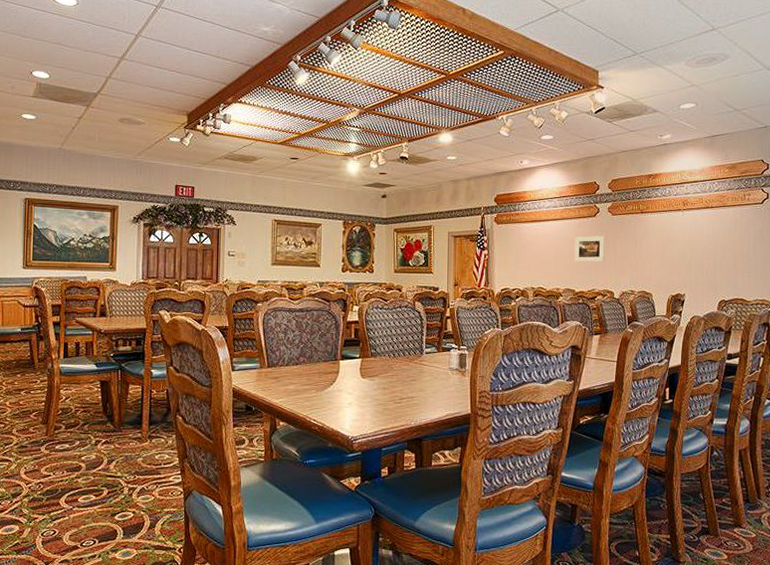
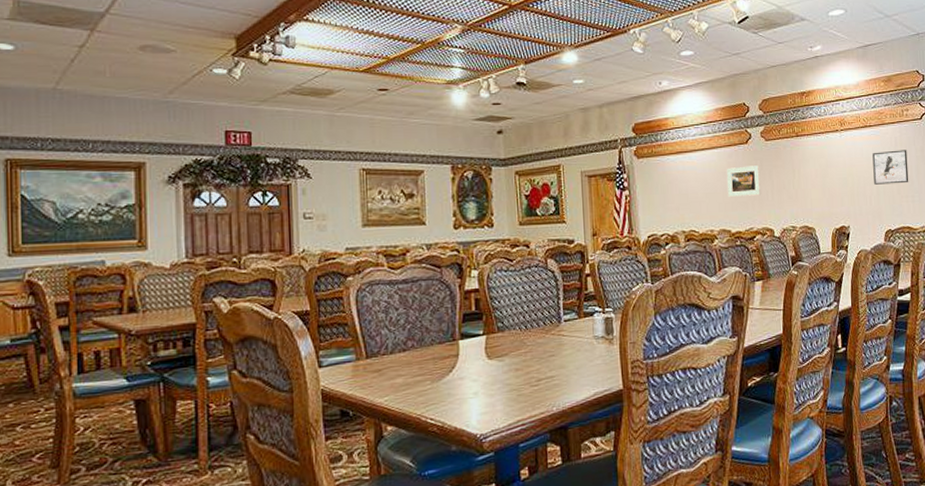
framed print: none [711,230,746,260] -> present [872,150,909,185]

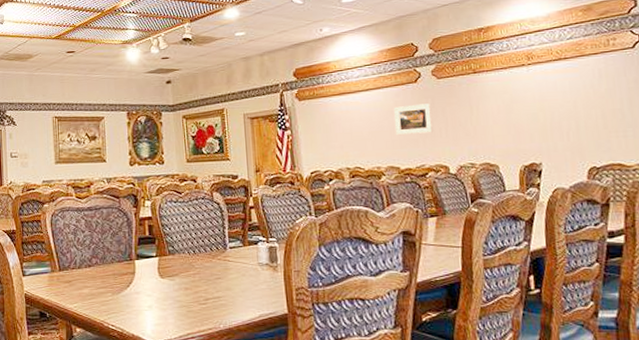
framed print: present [872,150,909,185] -> none [569,81,619,120]

